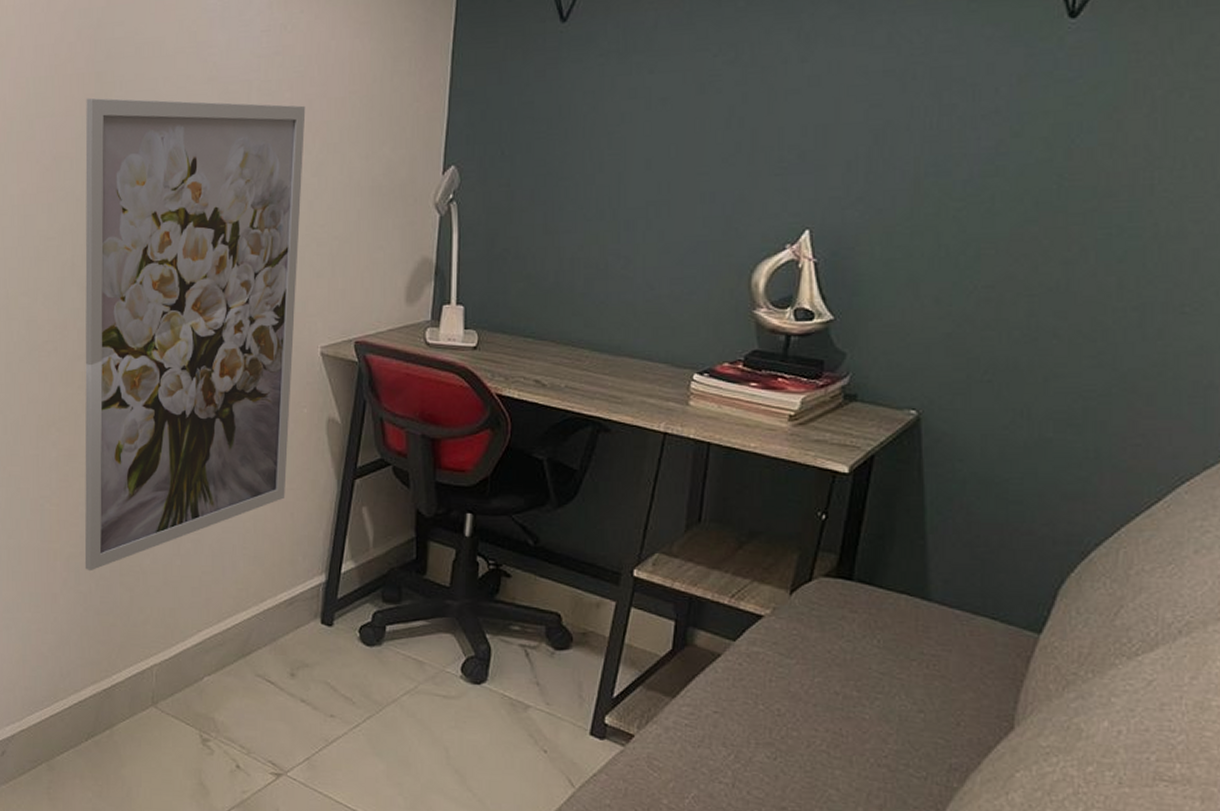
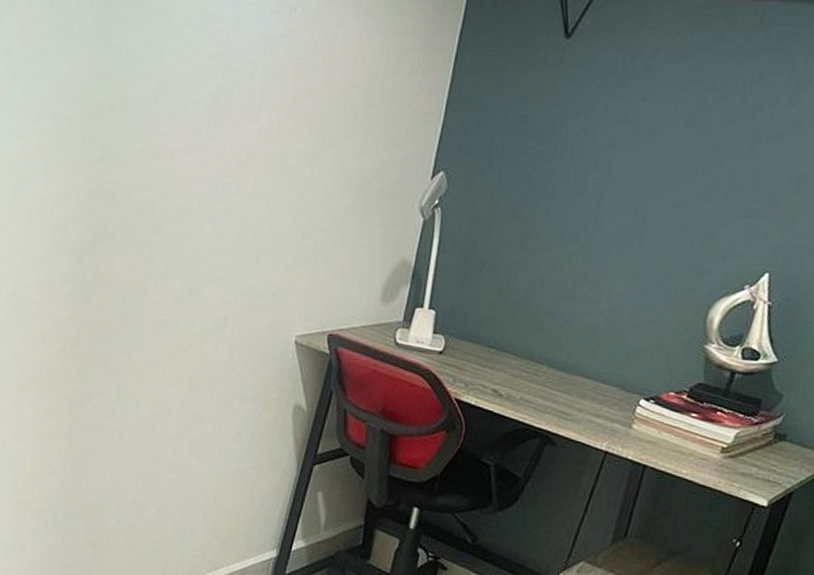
wall art: present [84,98,306,572] -> none [53,60,307,526]

